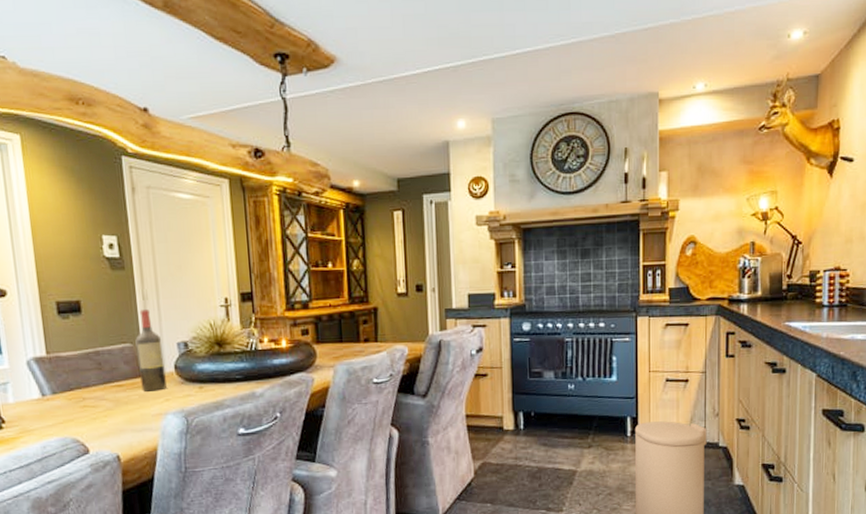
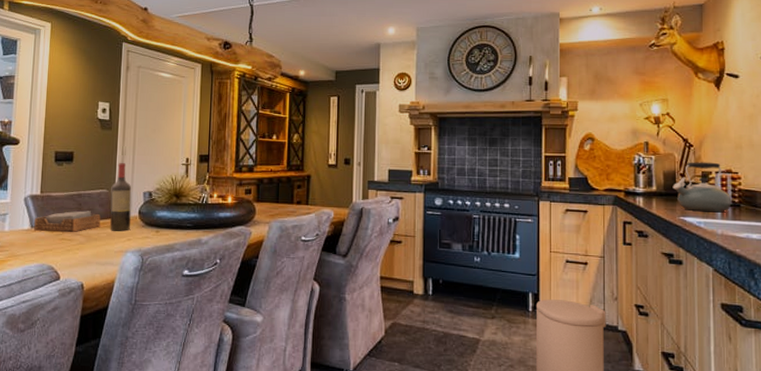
napkin holder: none [44,370,129,401] -> present [34,210,101,233]
kettle: none [778,260,839,315] -> present [672,162,732,213]

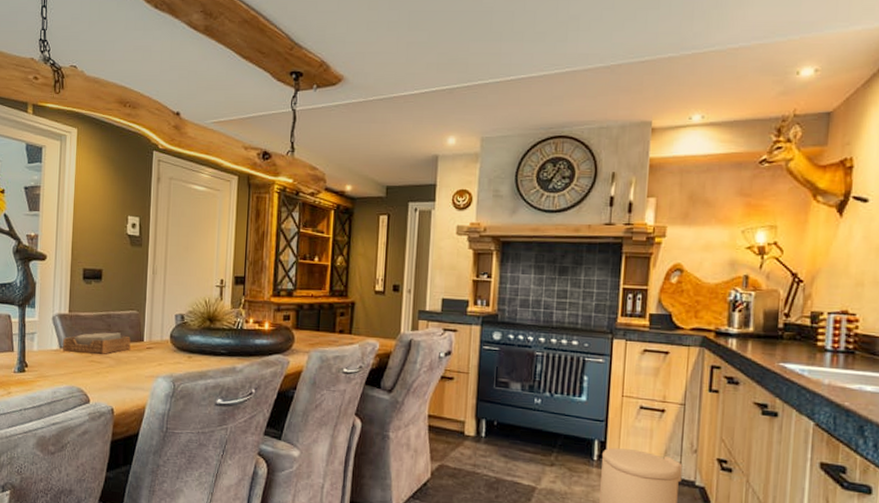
wine bottle: present [110,162,132,231] -> none [140,282,163,356]
kettle: present [672,162,732,213] -> none [773,300,845,360]

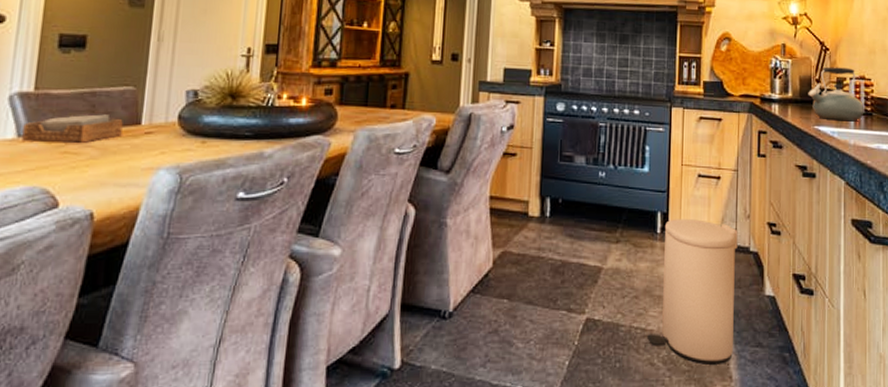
kettle: none [773,300,845,360] -> present [808,66,864,122]

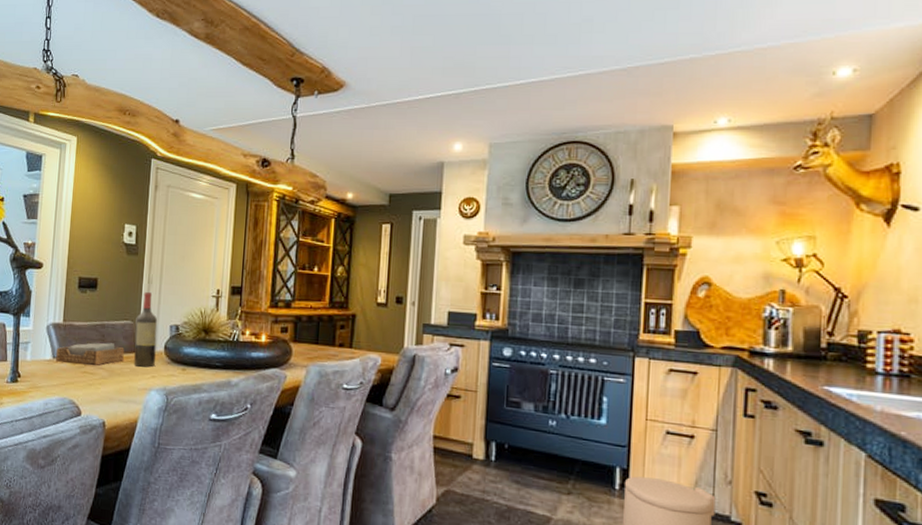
wine bottle: none [136,51,170,142] -> present [134,291,158,368]
kettle: present [808,66,864,122] -> none [815,317,899,384]

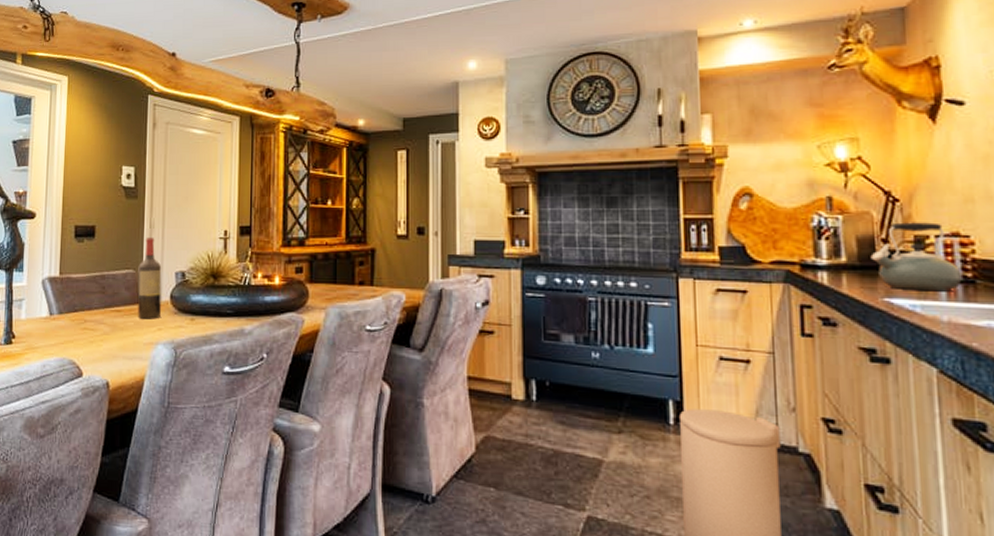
napkin holder: present [56,342,124,366] -> none [53,295,127,321]
kettle: none [815,317,899,384] -> present [870,222,962,292]

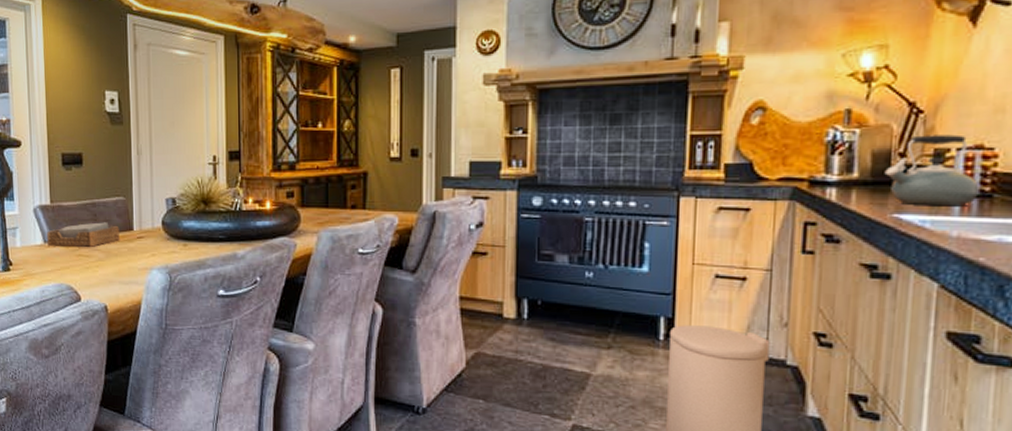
napkin holder: none [53,295,127,321] -> present [47,222,120,248]
wine bottle: present [137,237,162,319] -> none [128,163,155,245]

